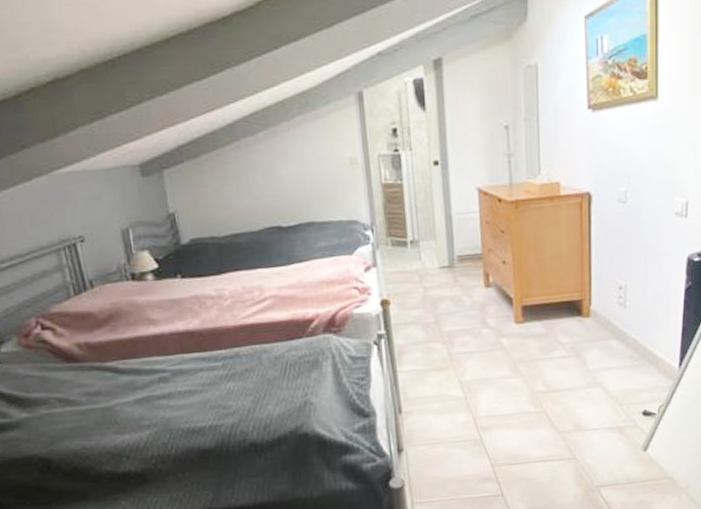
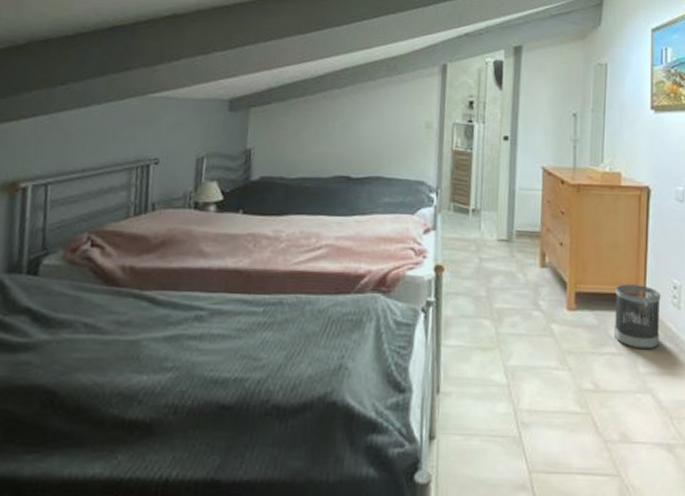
wastebasket: none [560,290,607,350] -> present [613,284,661,350]

